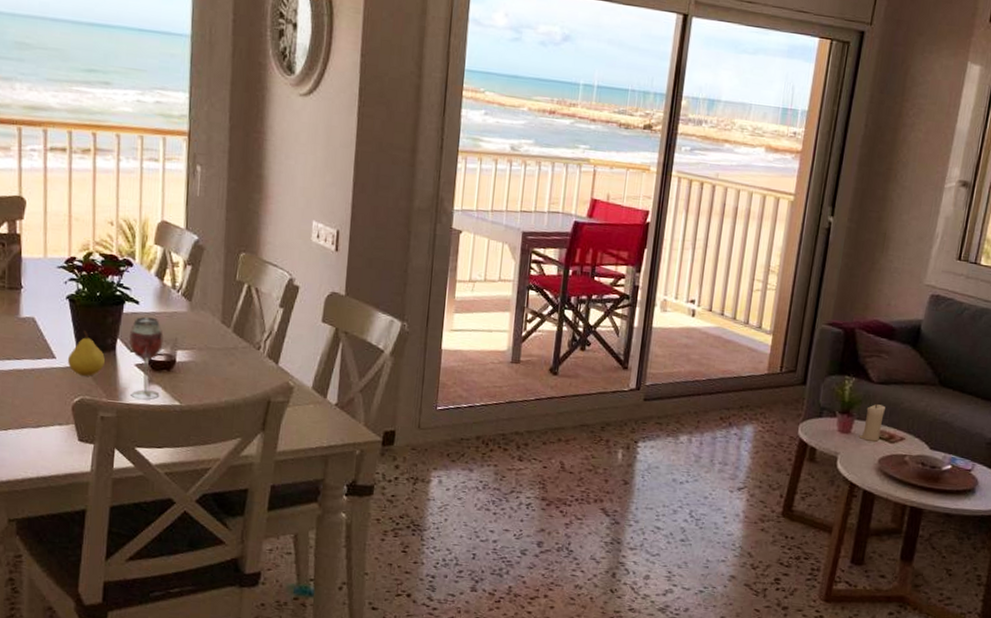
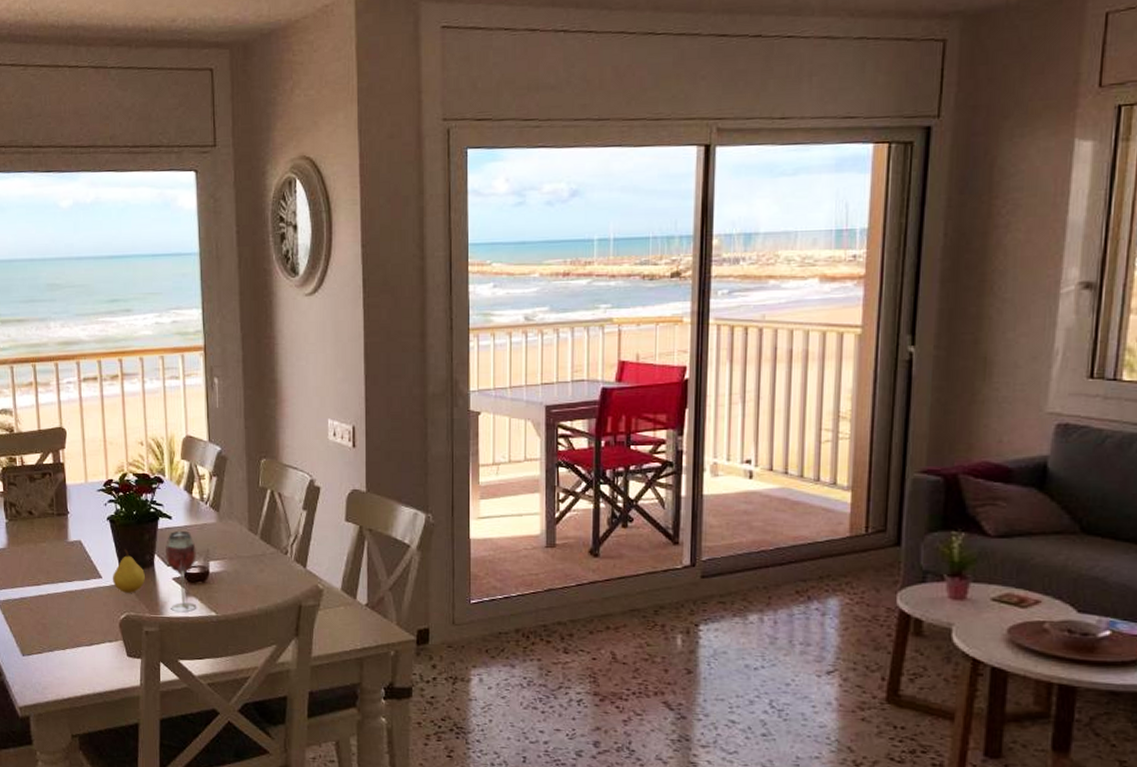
candle: present [858,403,885,443] -> none [977,561,1010,609]

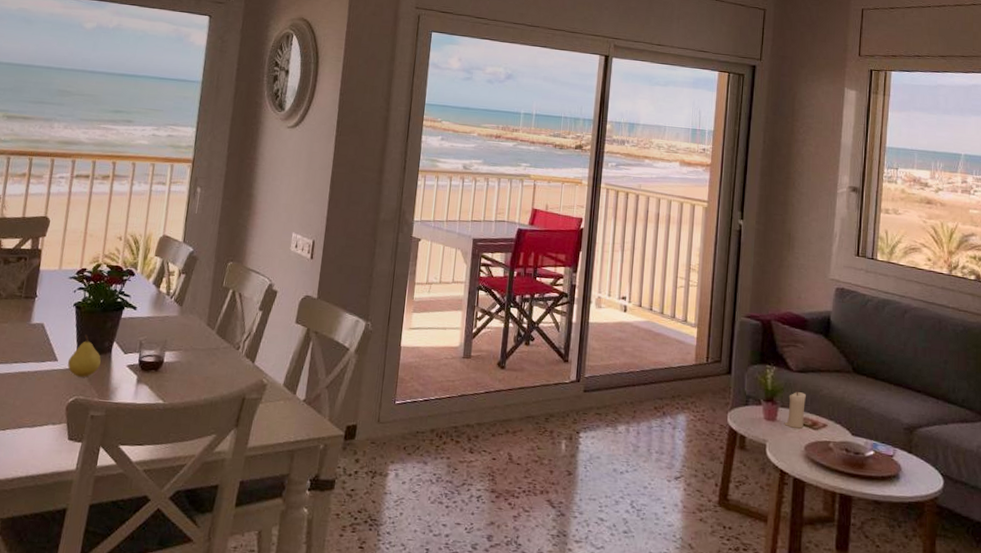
wineglass: present [166,530,196,613] -> none [120,321,155,399]
candle: none [977,561,1010,609] -> present [784,391,806,430]

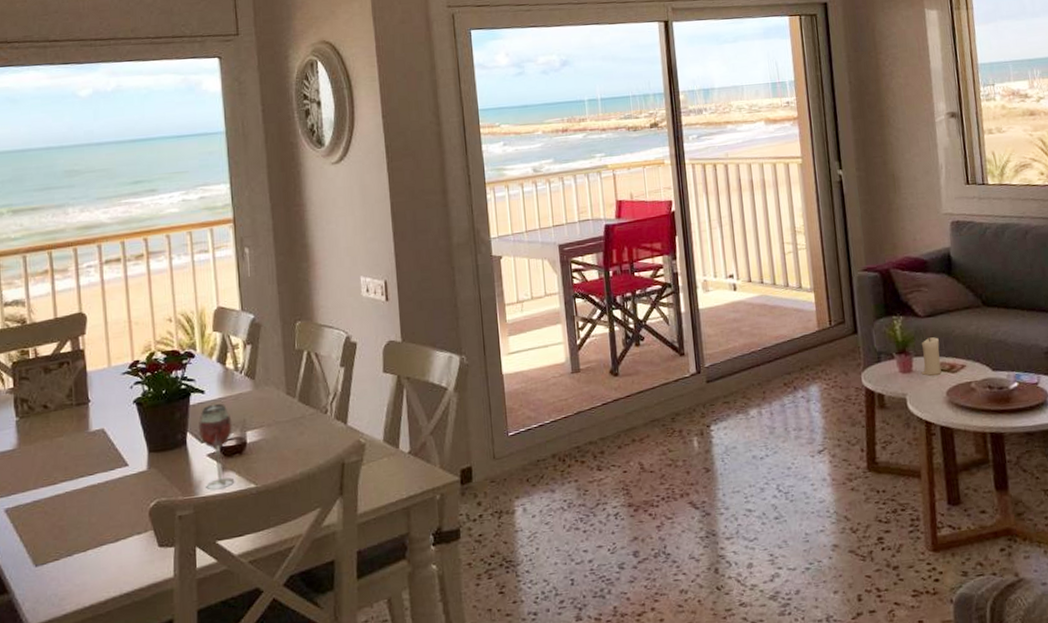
fruit: present [67,335,101,377] -> none [140,431,177,478]
wineglass: none [120,321,155,399] -> present [199,403,234,490]

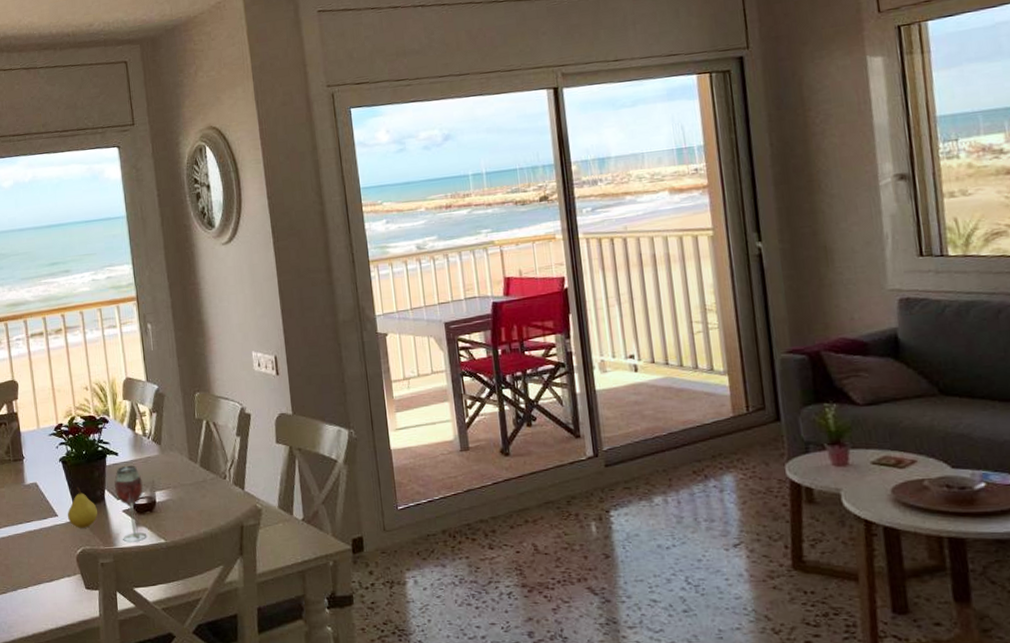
fruit: none [140,431,177,478] -> present [67,487,98,528]
candle: present [921,336,942,377] -> none [859,427,886,471]

